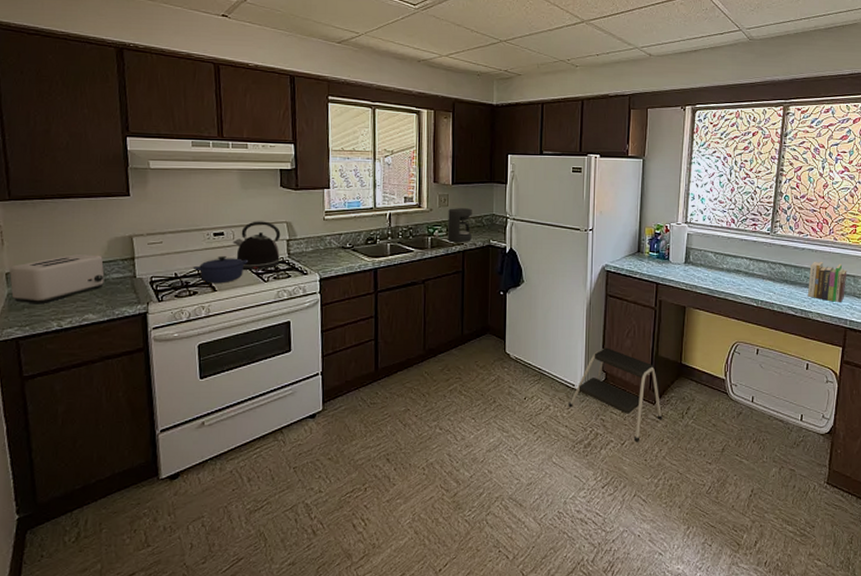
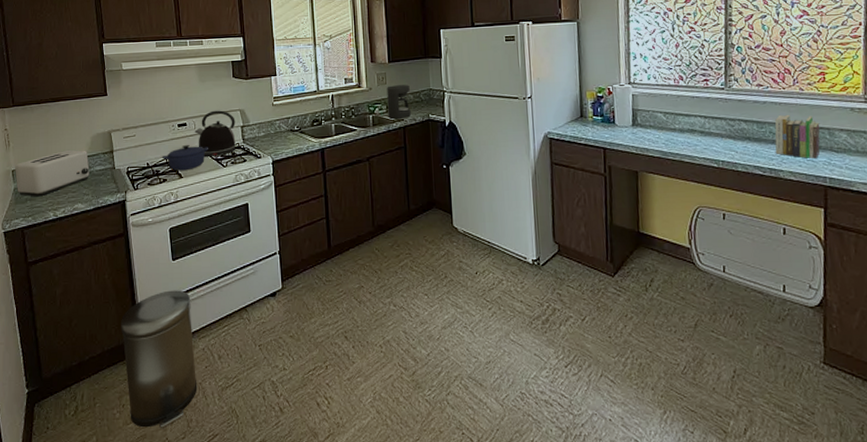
pedal bin: none [136,410,223,554] -> present [121,290,198,429]
step stool: present [568,347,663,442] -> none [521,218,624,317]

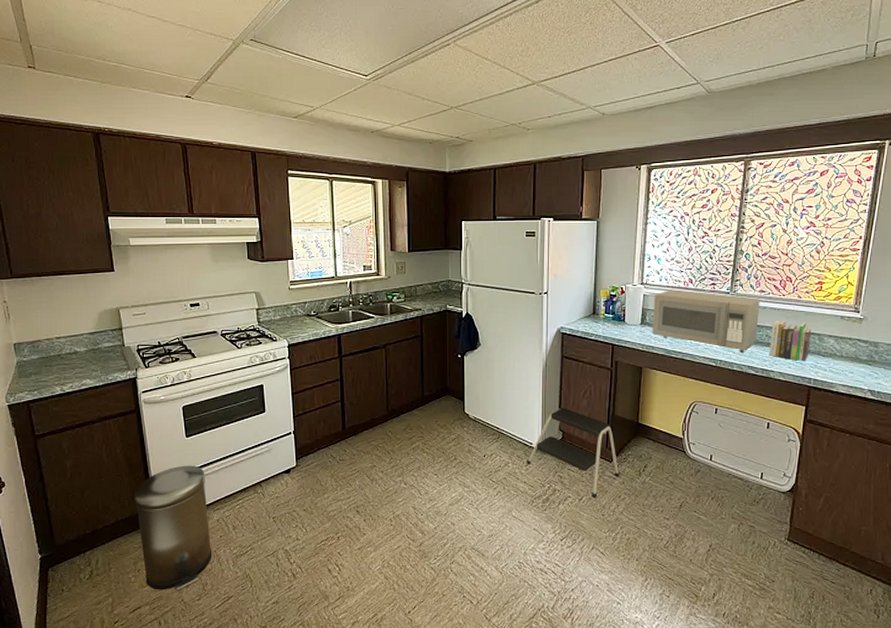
toaster: present [15,149,90,196] -> none [17,325,98,370]
cooking pot: present [161,144,208,171] -> none [173,324,222,351]
kettle: present [194,110,239,158] -> none [208,292,254,339]
coffee maker: present [387,85,411,120] -> none [406,275,429,309]
step stool: none [521,218,624,317] -> present [526,407,620,498]
microwave: none [643,87,760,153] -> present [652,289,760,354]

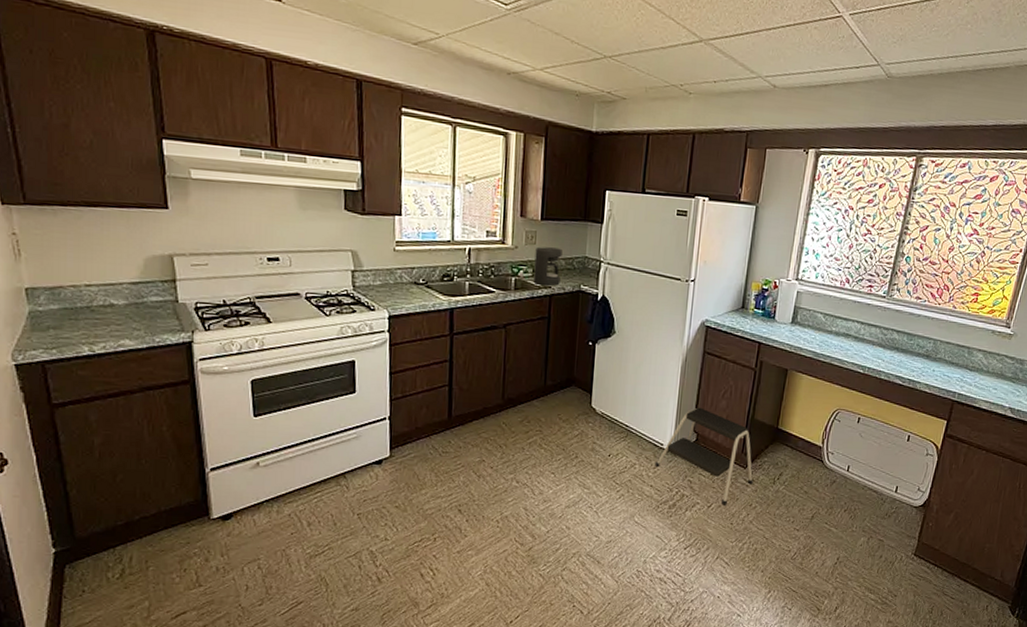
pedal bin: present [134,465,212,592] -> none [183,449,280,595]
coffee maker: none [406,275,429,309] -> present [533,247,562,287]
microwave: present [652,289,760,354] -> none [802,288,916,362]
books: present [768,319,812,362] -> none [917,329,963,375]

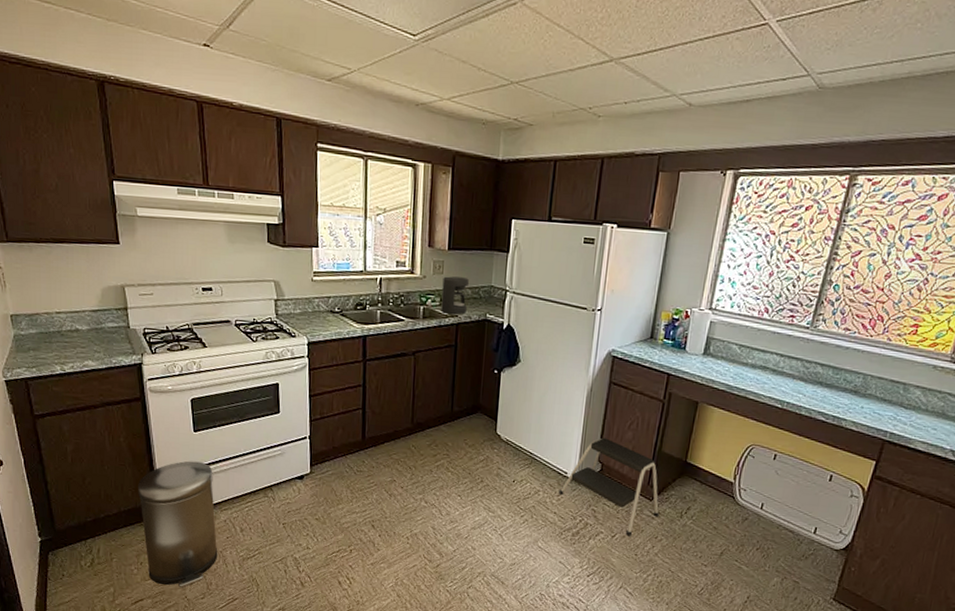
pedal bin: none [183,449,280,595] -> present [138,461,218,588]

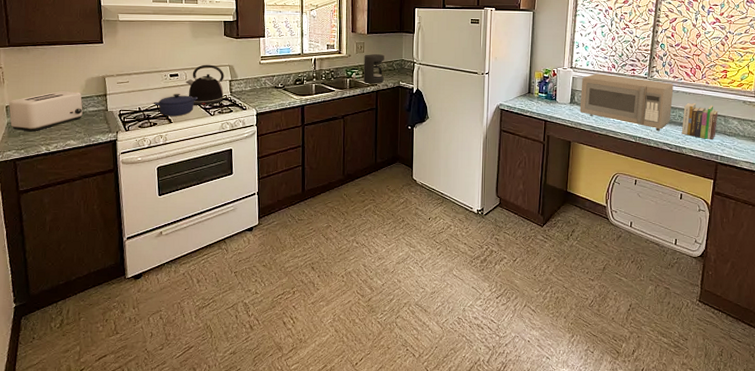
toaster: none [14,299,101,347] -> present [9,90,83,131]
pedal bin: present [138,461,218,588] -> none [107,222,177,341]
cooking pot: none [183,311,236,341] -> present [153,93,198,117]
kettle: none [221,277,272,329] -> present [185,64,227,106]
step stool: present [559,437,660,536] -> none [467,176,550,259]
microwave: none [714,318,844,397] -> present [580,73,674,132]
books: none [843,363,898,413] -> present [681,102,718,140]

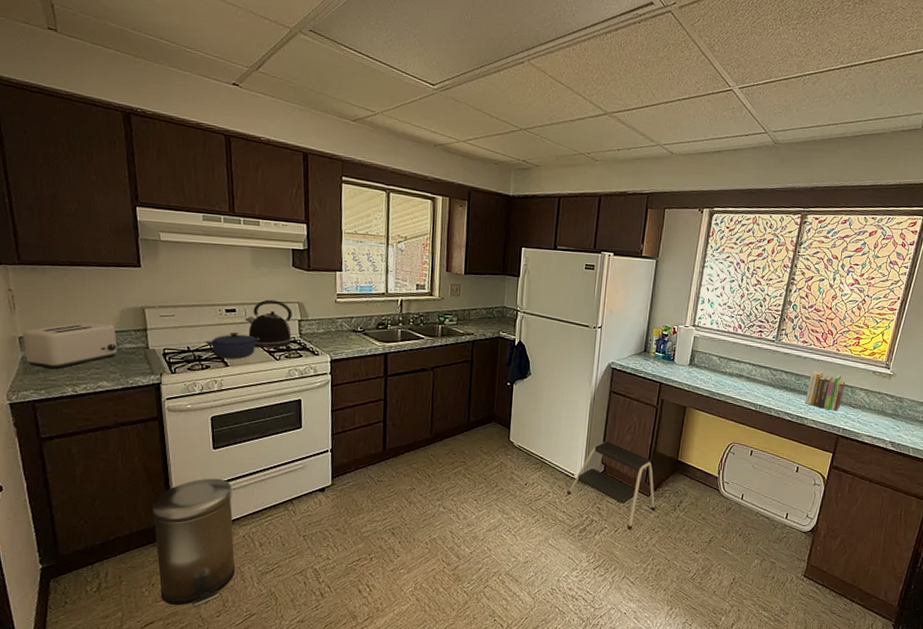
pedal bin: none [107,222,177,341] -> present [152,478,236,608]
coffee maker: present [363,54,384,84] -> none [458,298,483,333]
step stool: none [467,176,550,259] -> present [567,441,656,530]
microwave: present [580,73,674,132] -> none [699,333,802,400]

